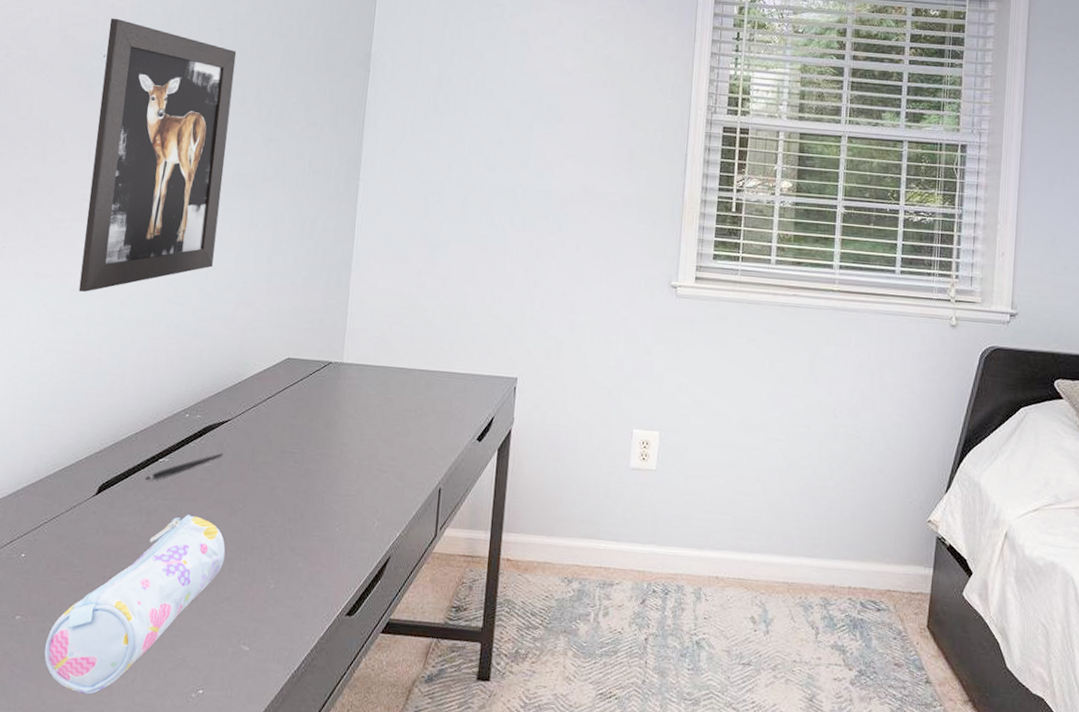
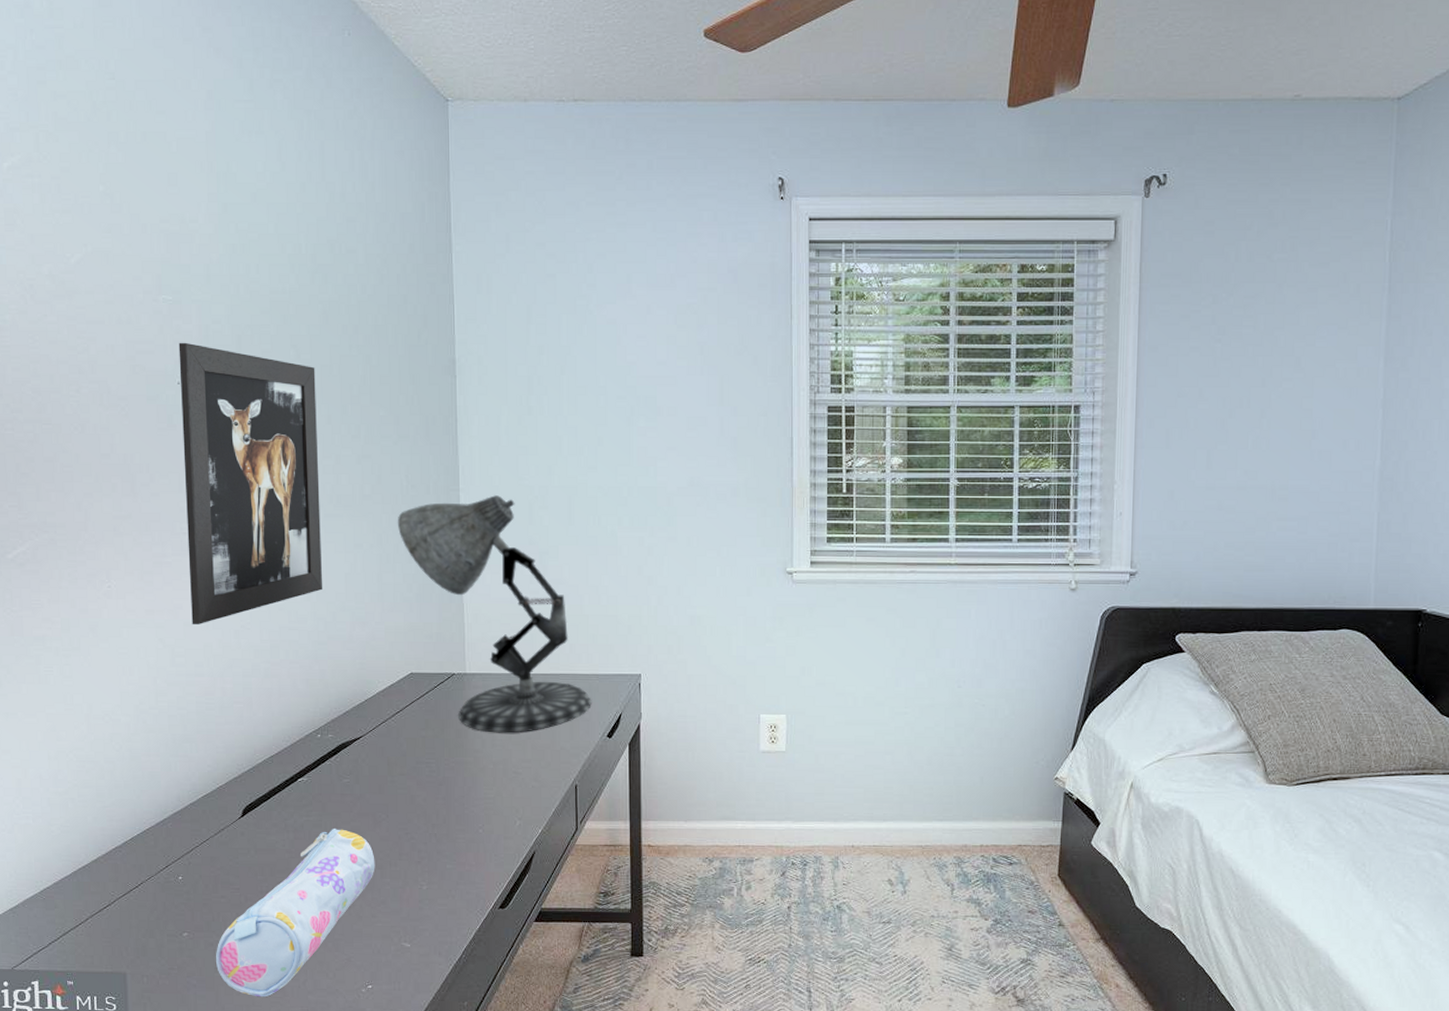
pen: present [144,453,224,481] -> none [286,769,360,800]
desk lamp: none [294,187,465,429] -> present [397,495,592,733]

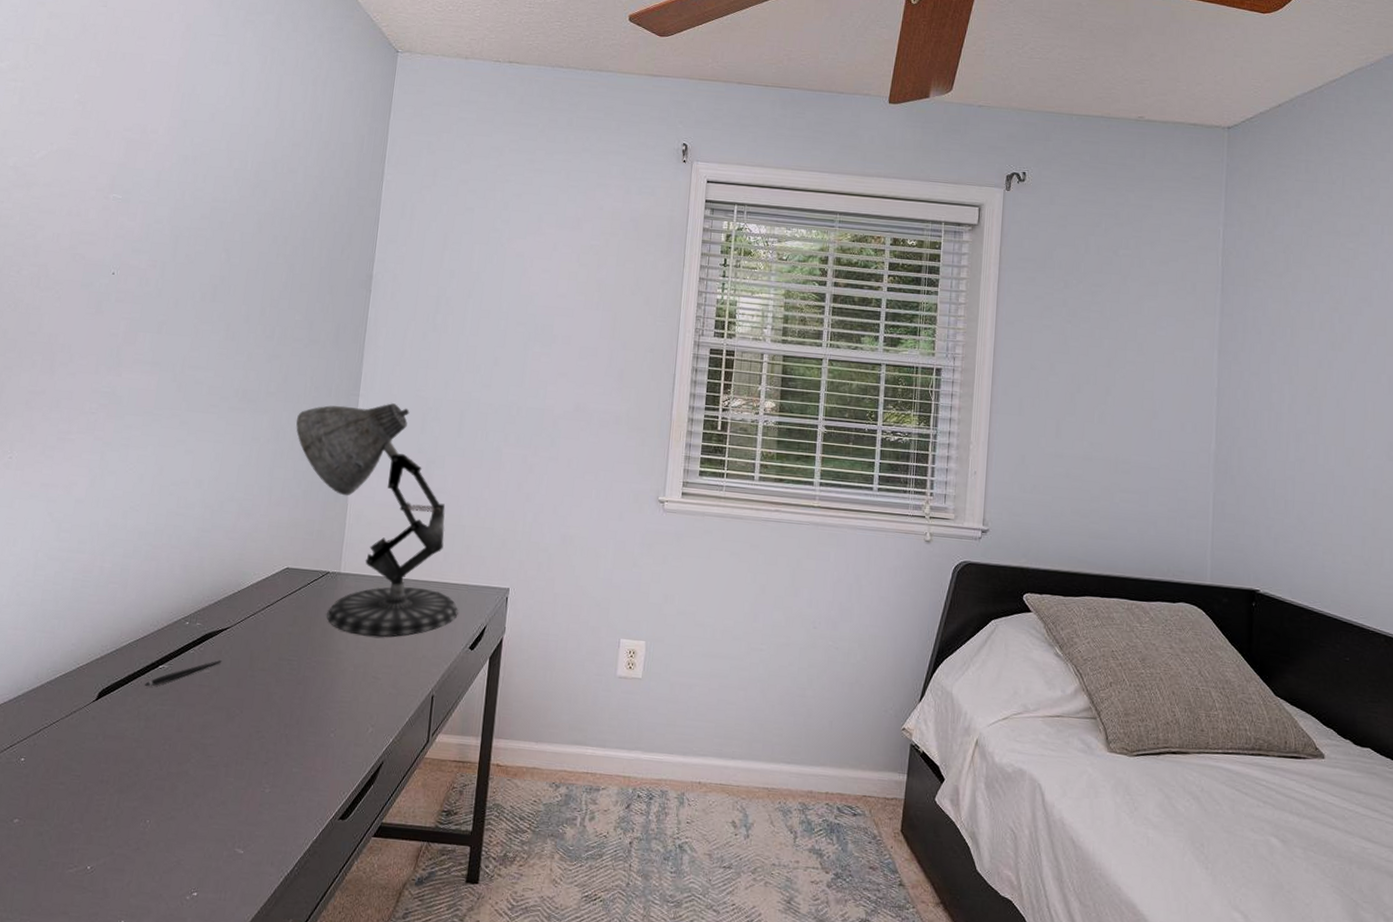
wall art: present [178,342,323,624] -> none [83,237,242,502]
pencil case: present [216,828,375,997] -> none [41,719,222,897]
pen: none [286,769,360,800] -> present [144,660,222,687]

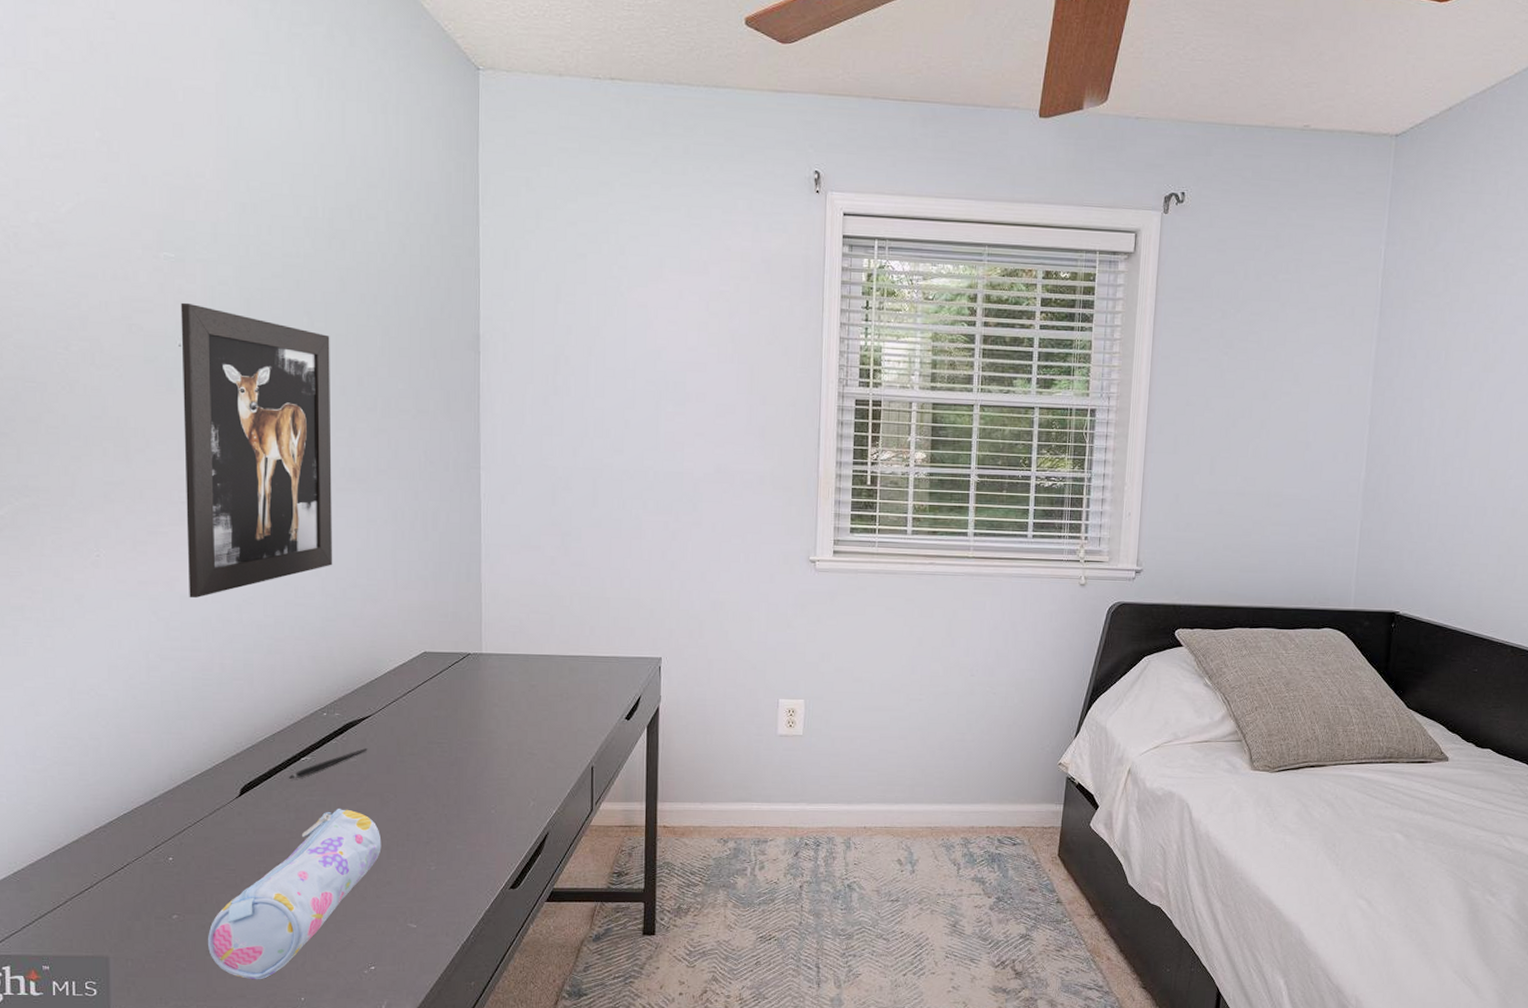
pencil case: none [41,719,222,897] -> present [208,808,382,980]
wall art: none [83,237,242,502] -> present [180,302,333,598]
desk lamp: present [296,403,459,637] -> none [413,475,611,714]

